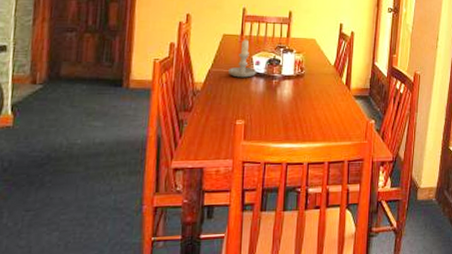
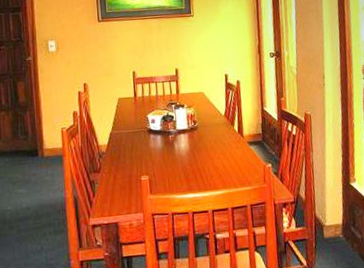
candle: present [228,39,257,78] -> none [128,100,154,137]

